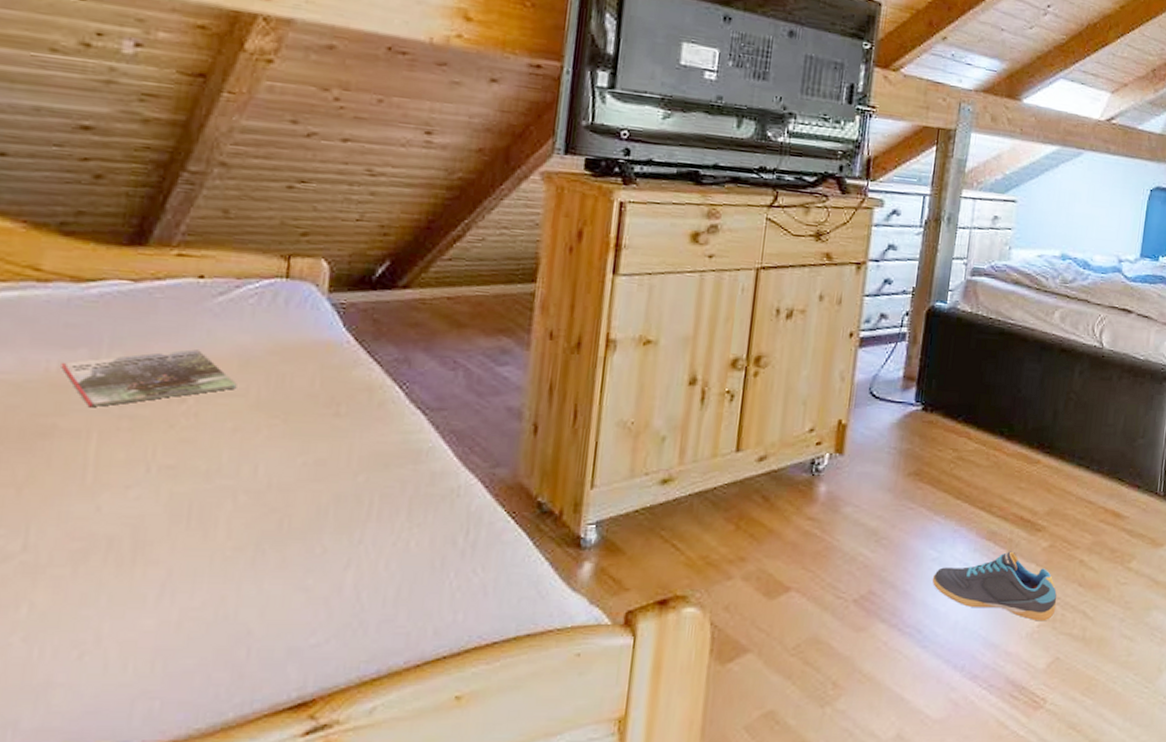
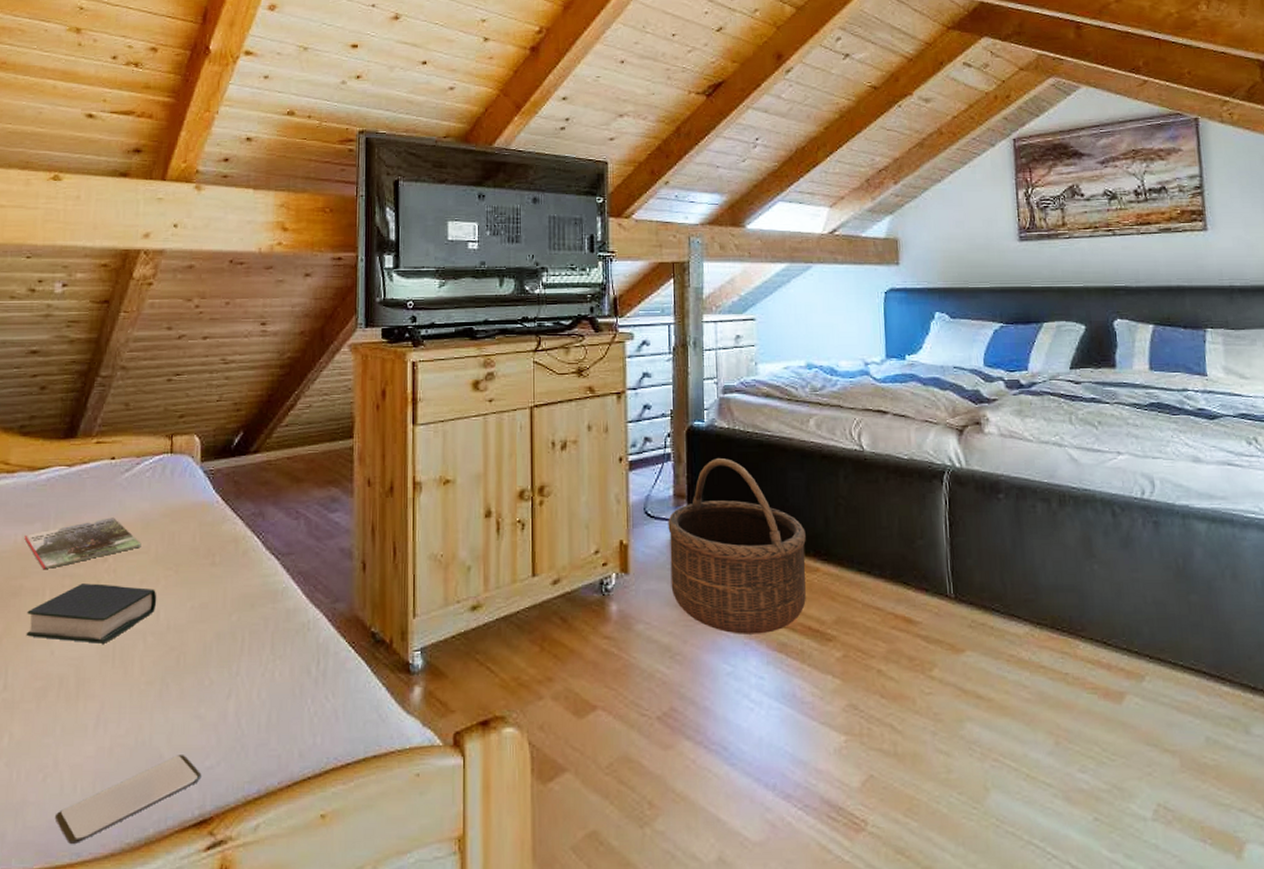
book: none [59,427,256,501] -> present [26,583,157,644]
smartphone: none [93,631,304,730] -> present [54,755,202,844]
basket: none [887,341,1033,522] -> present [668,457,806,634]
athletic shoe: present [932,551,1057,622] -> none [730,663,861,736]

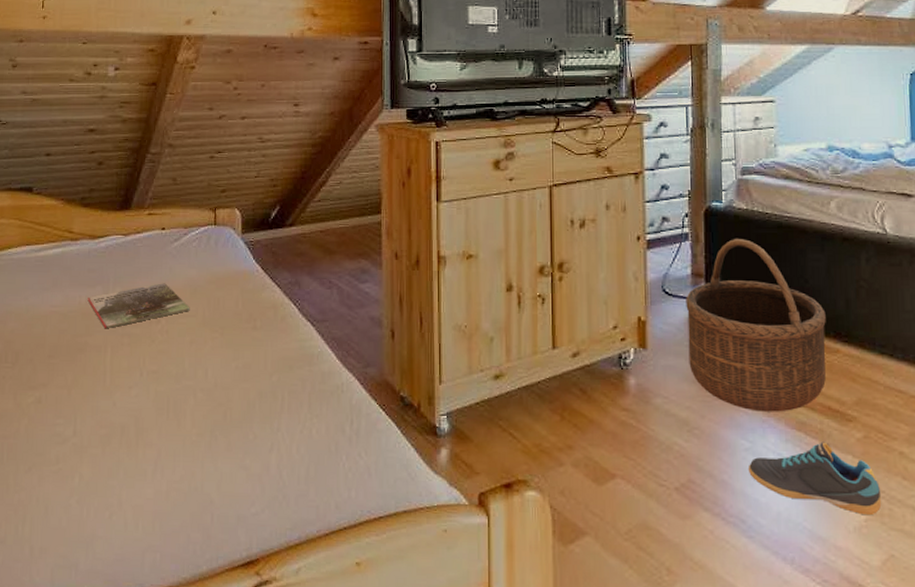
book: present [26,583,157,644] -> none [91,342,205,397]
smartphone: present [54,755,202,844] -> none [120,501,248,576]
athletic shoe: none [730,663,861,736] -> present [748,442,882,516]

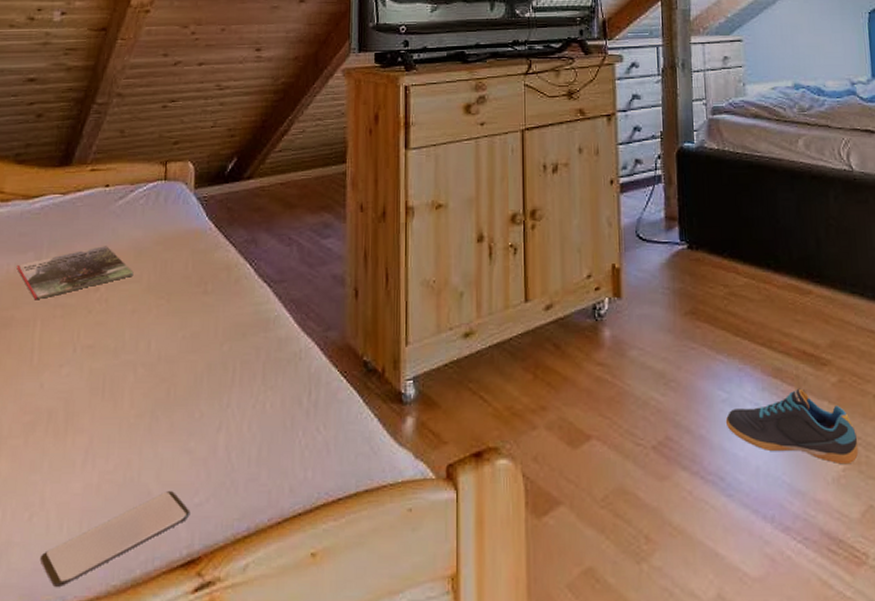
smartphone: none [120,501,248,576] -> present [39,491,190,587]
basket: present [686,238,826,412] -> none [660,179,800,360]

